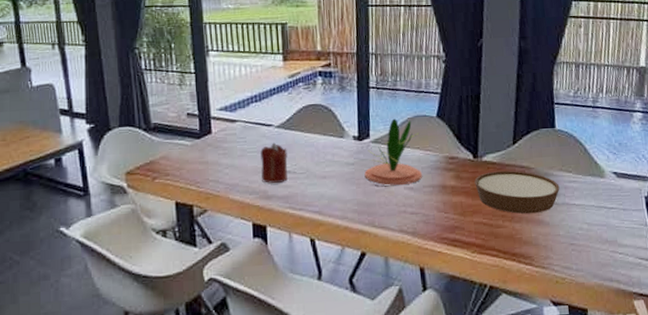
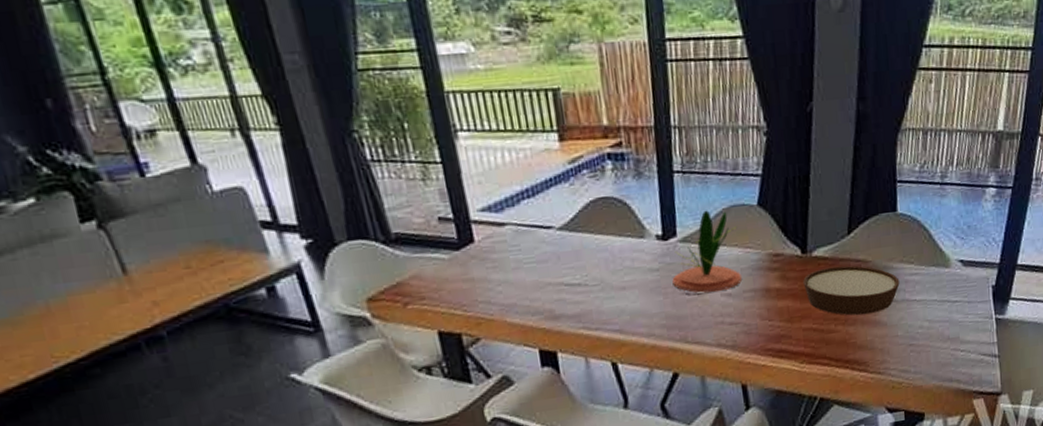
candle: present [260,142,287,183] -> none [540,249,578,301]

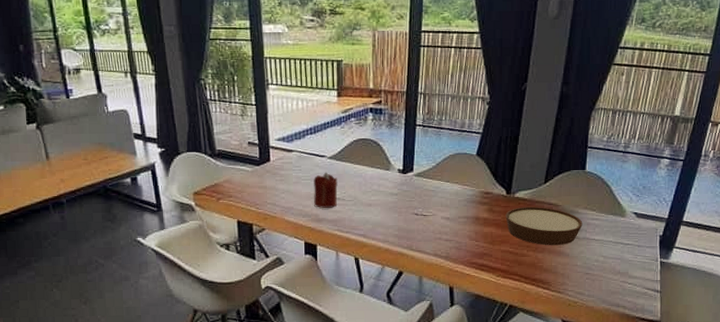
candle: none [540,249,578,301] -> present [314,172,338,208]
plant: present [672,210,742,293] -> none [406,155,459,215]

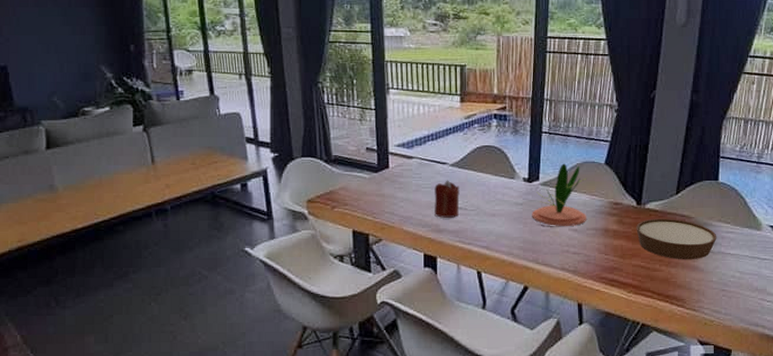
plant: none [406,155,459,215] -> present [532,163,587,226]

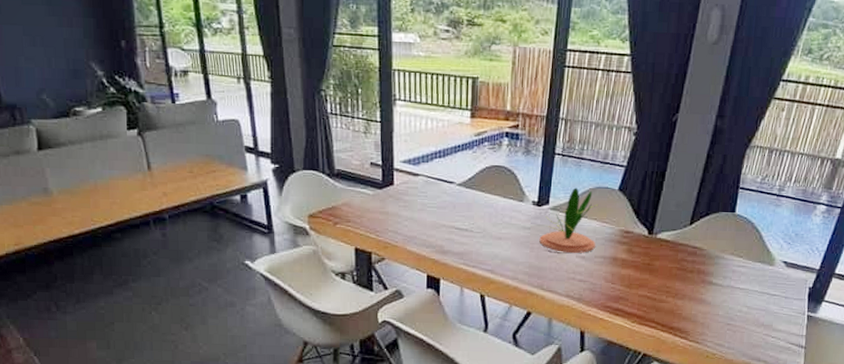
candle: present [434,180,460,218] -> none [439,200,466,239]
bowl: present [636,218,717,260] -> none [645,249,728,293]

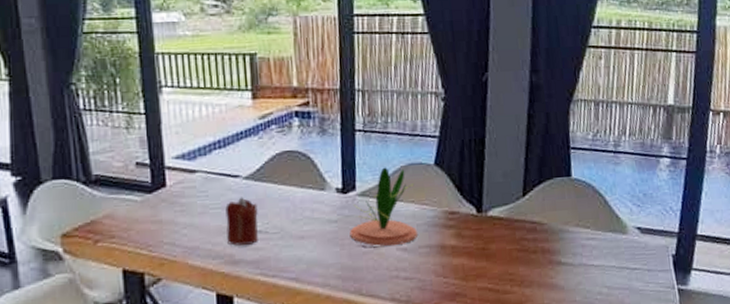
candle: none [439,200,466,239] -> present [225,197,258,246]

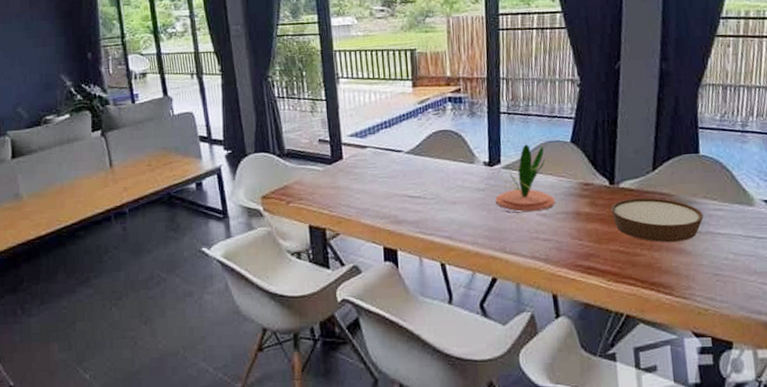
candle: present [225,197,258,246] -> none [391,168,418,208]
bowl: none [478,227,576,277] -> present [611,197,704,243]

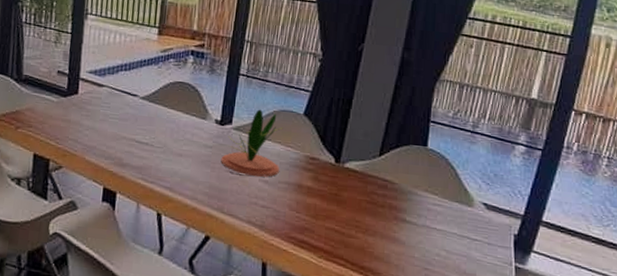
bowl: present [611,197,704,243] -> none [332,179,422,231]

